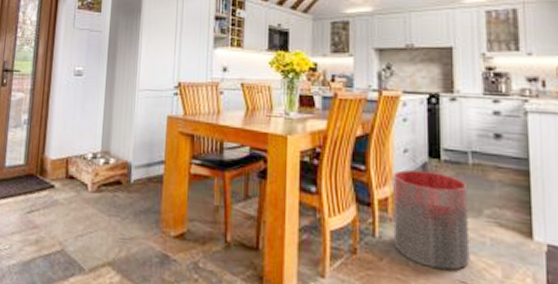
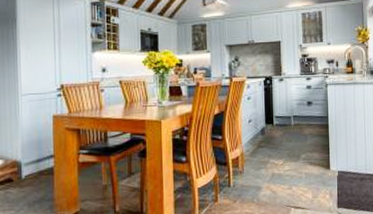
trash can: present [393,170,470,271] -> none [242,134,293,201]

